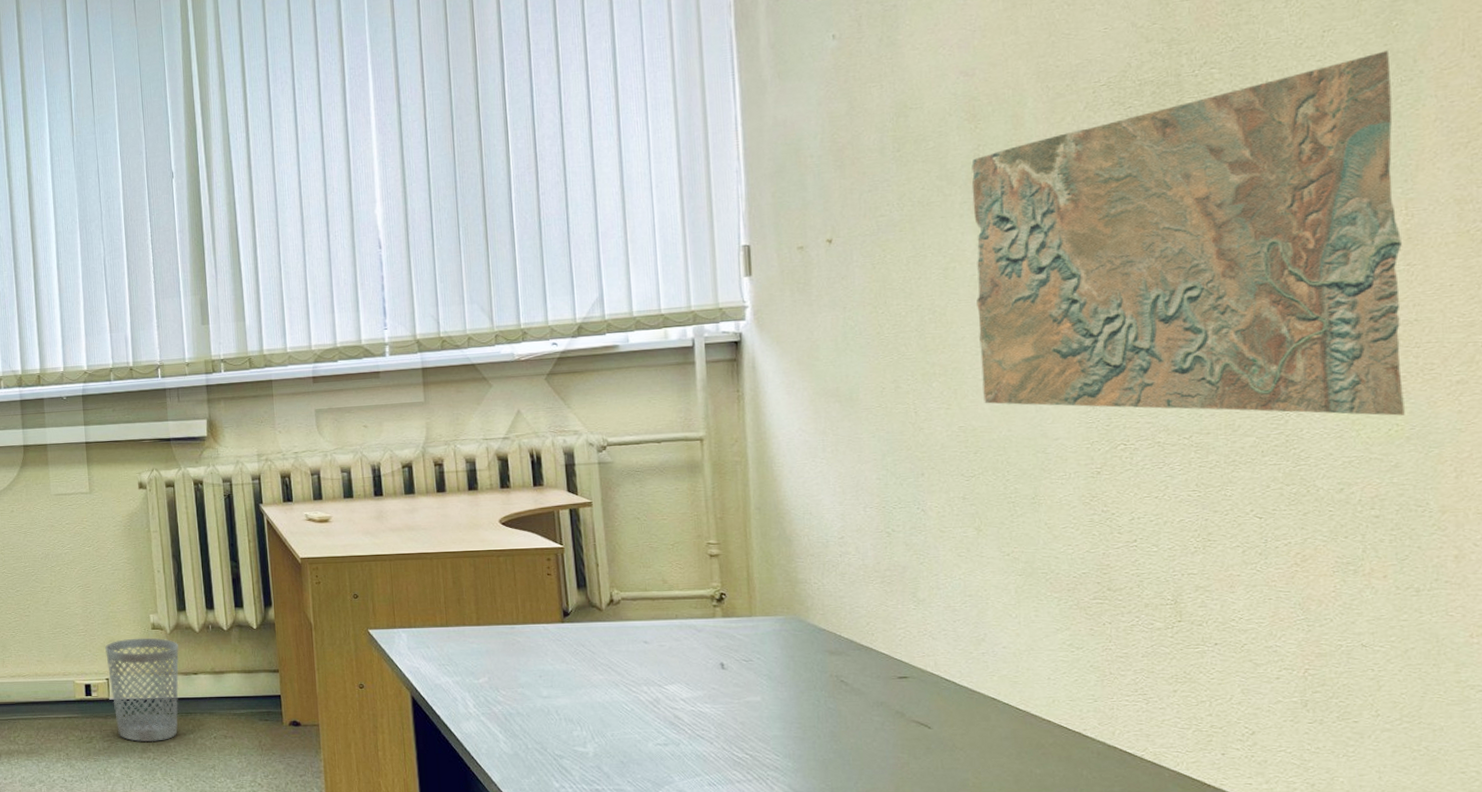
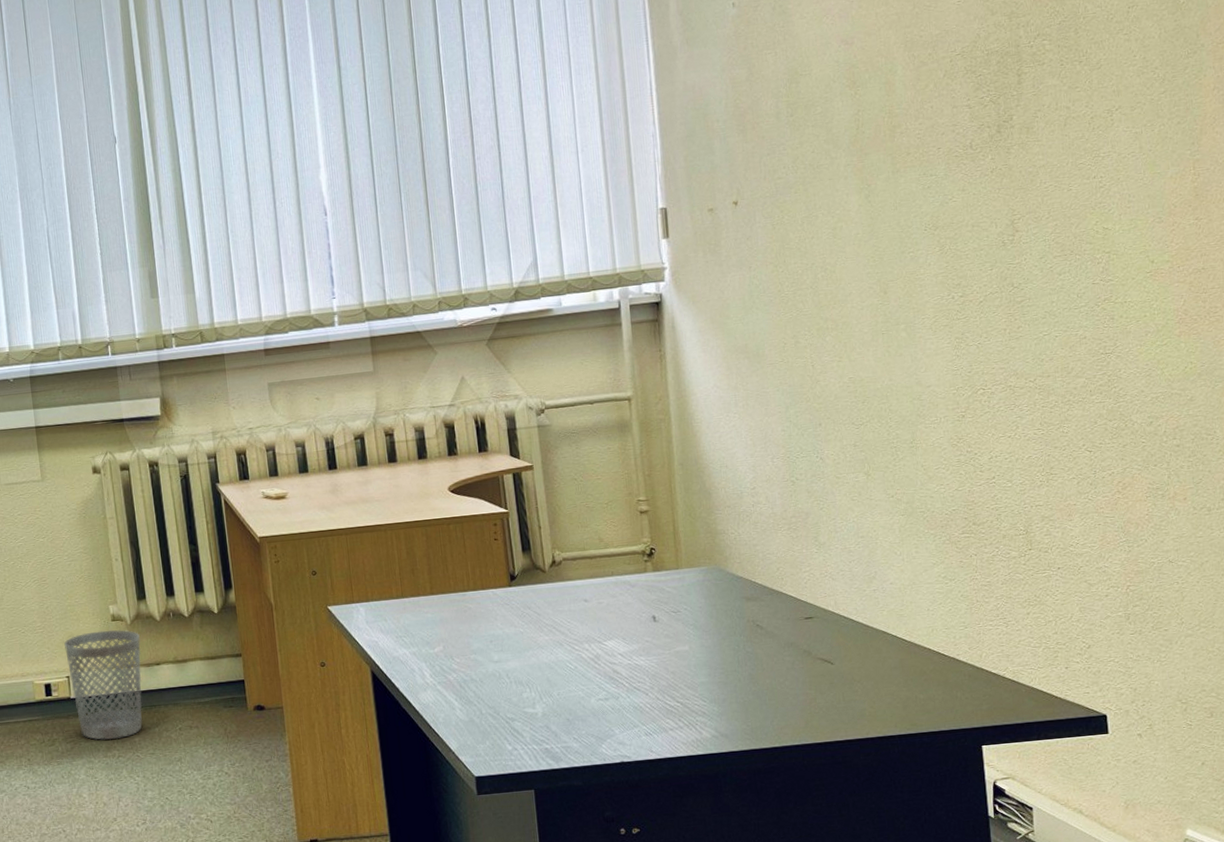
map: present [971,51,1405,416] -> none [853,26,1197,356]

